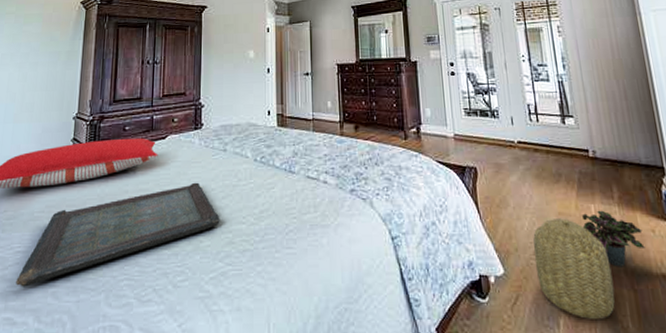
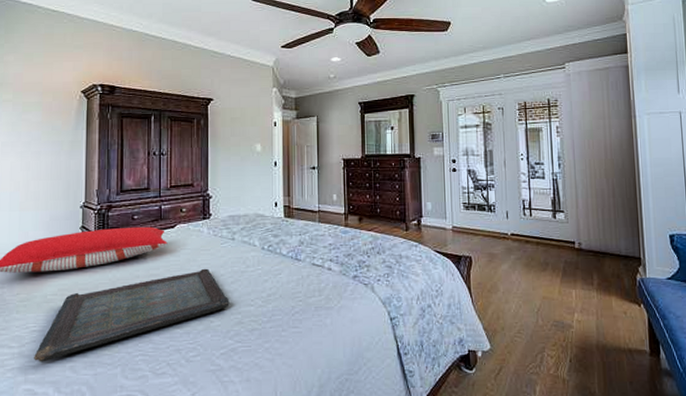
basket: present [533,218,615,319] -> none [518,302,586,386]
potted plant: present [582,210,645,267] -> none [563,295,616,343]

